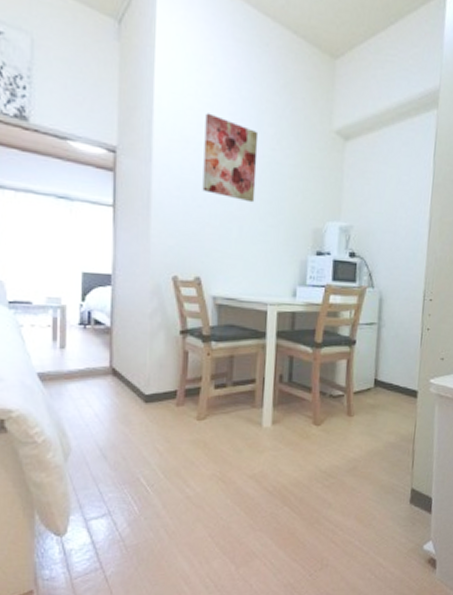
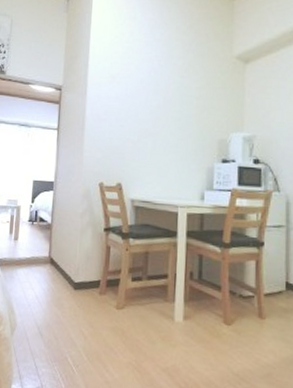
wall art: present [202,113,259,203] -> none [124,54,170,121]

